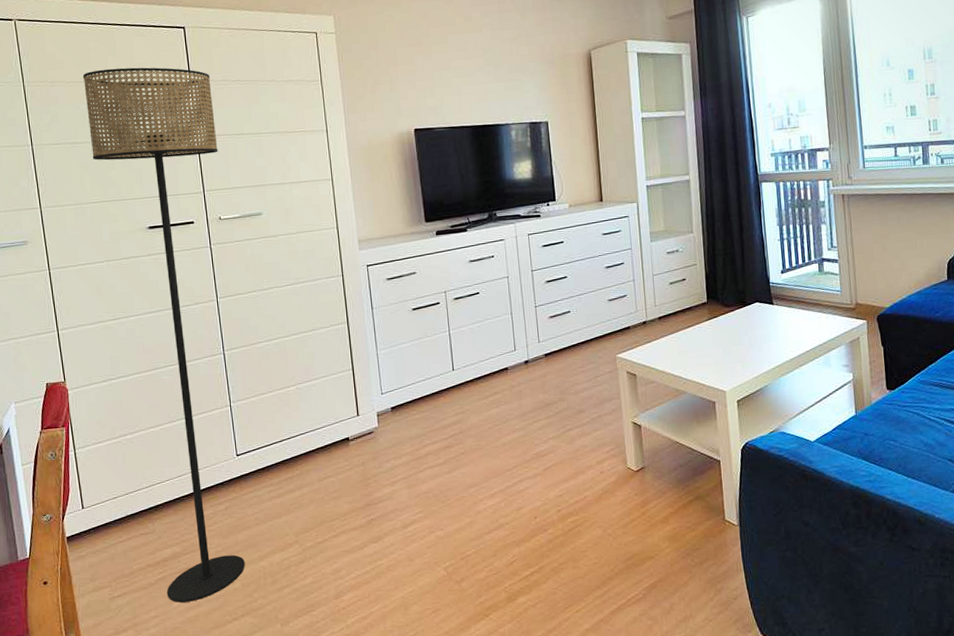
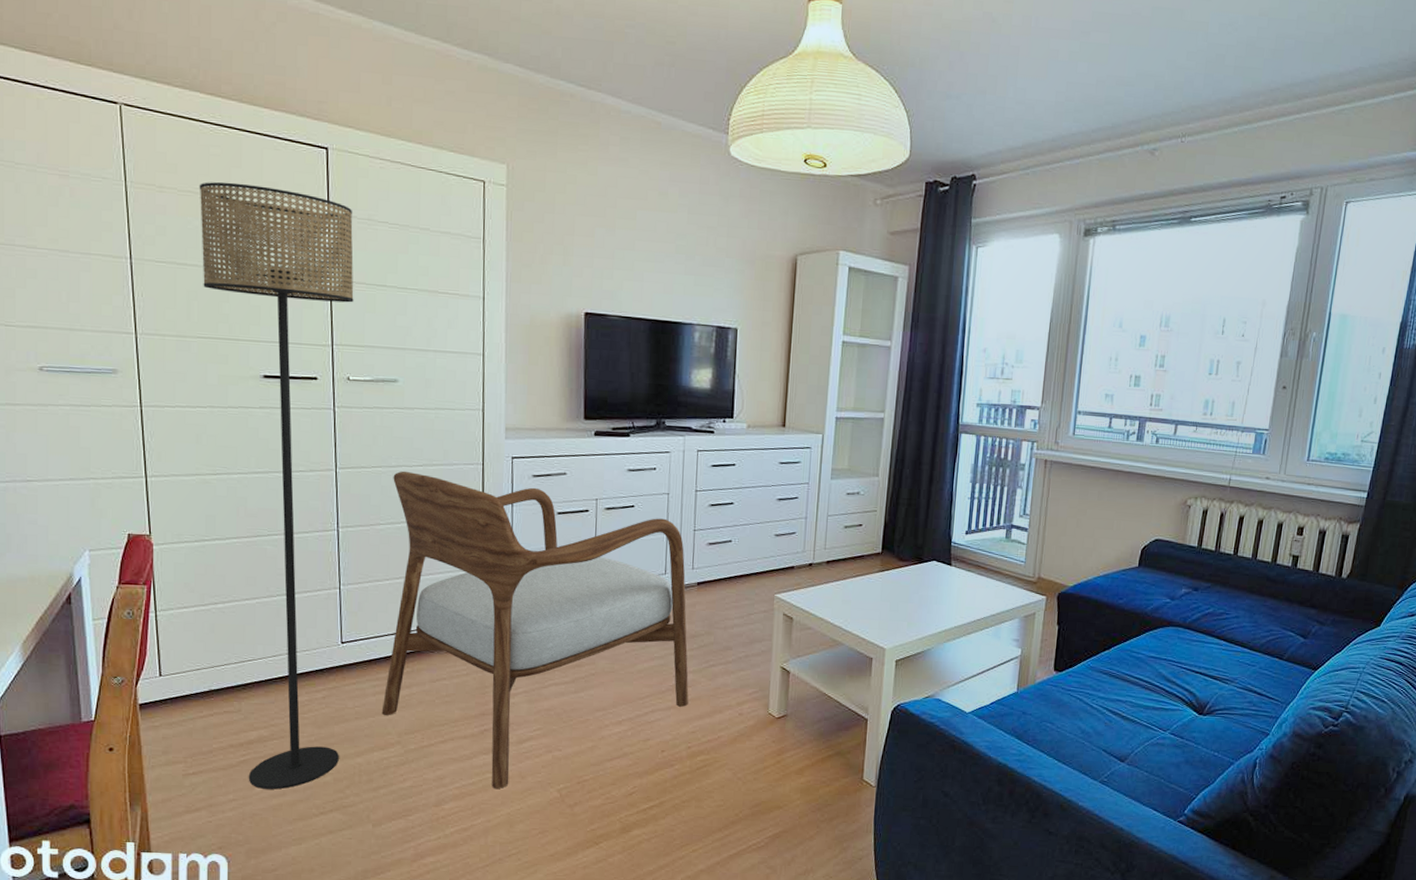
armchair: none [266,289,552,574] -> present [381,471,689,789]

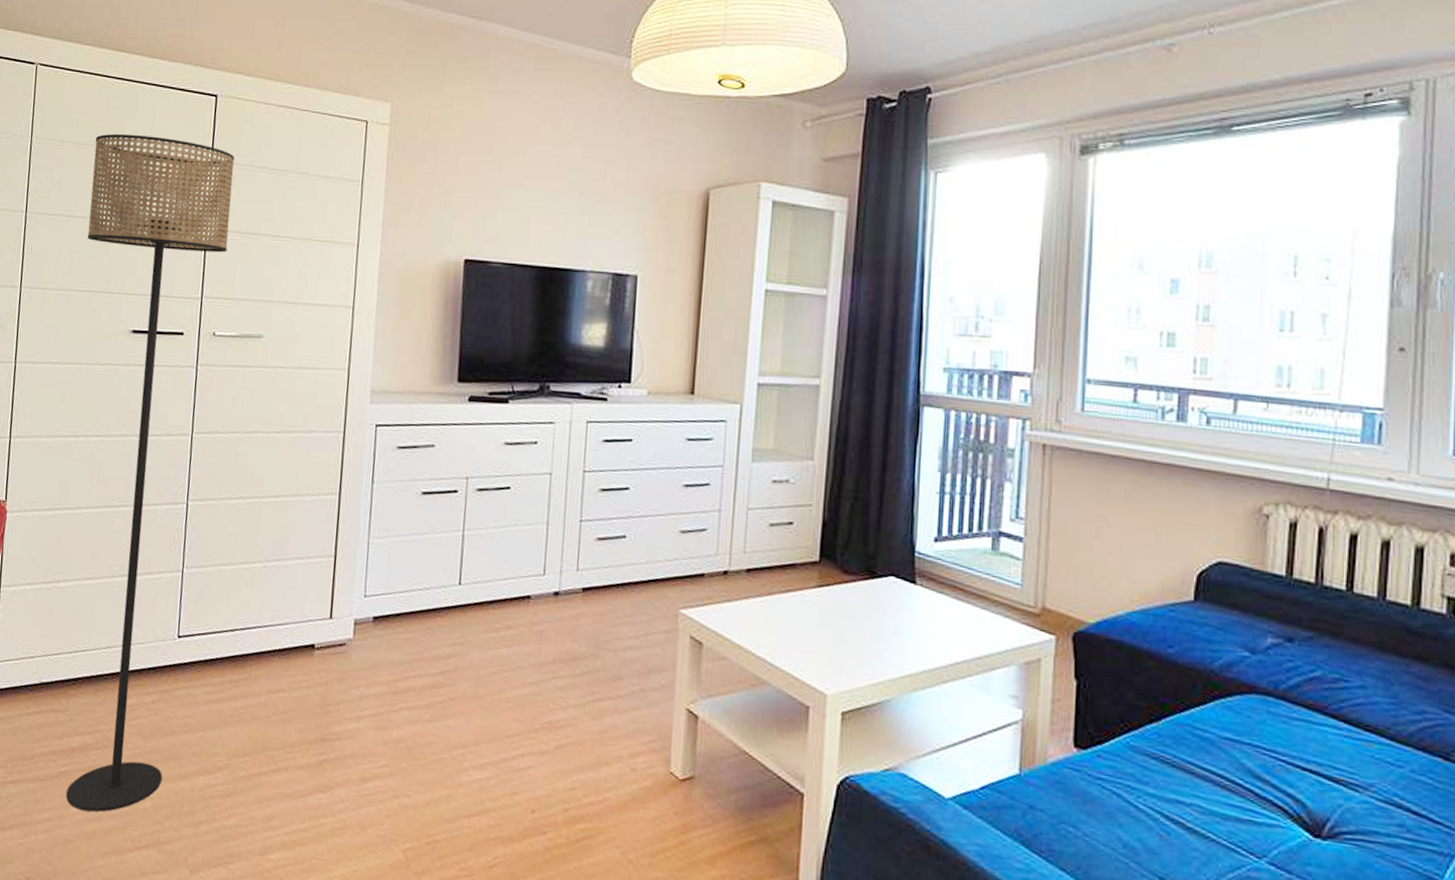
armchair: present [381,471,689,789] -> none [212,437,568,841]

